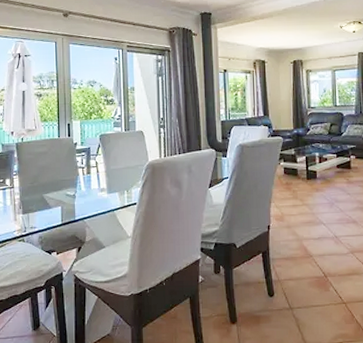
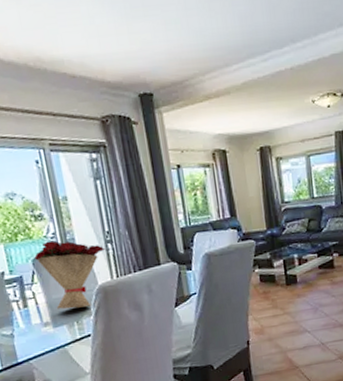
flower bouquet: none [102,121,158,179] -> present [34,240,106,309]

